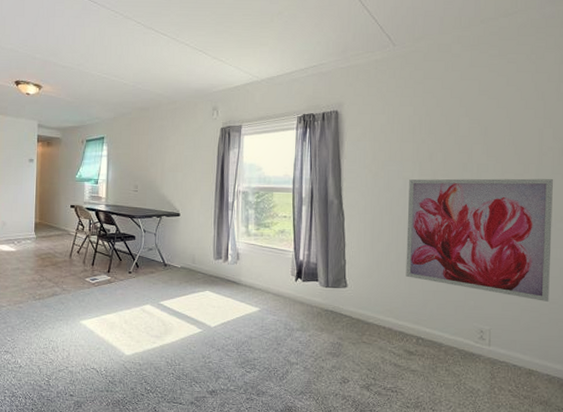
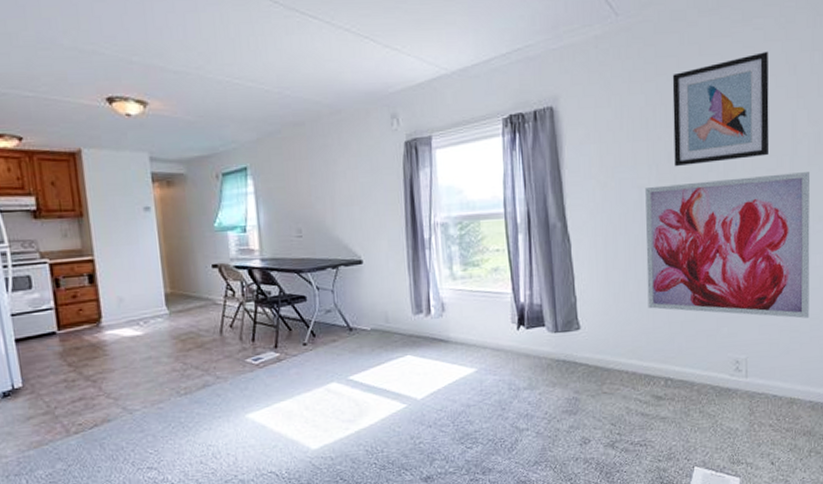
wall art: none [435,80,520,165] -> present [672,51,770,167]

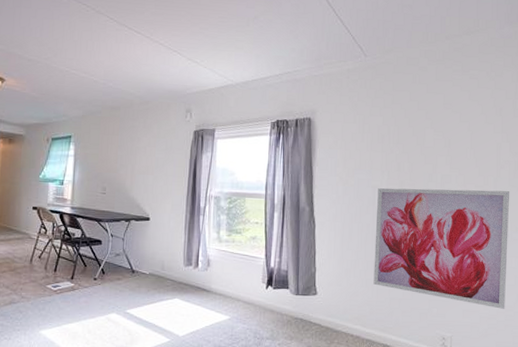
wall art: present [672,51,770,167] -> none [402,95,480,175]

